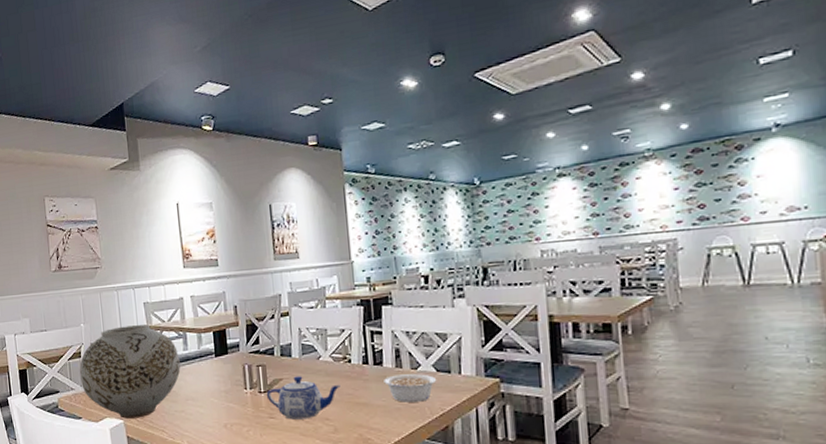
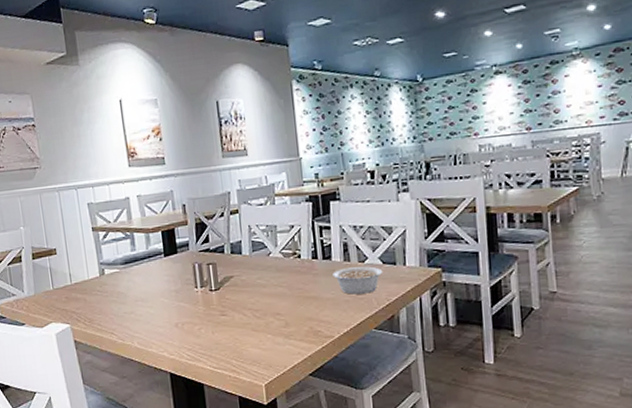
vase: present [79,324,181,419] -> none [20,226,129,323]
teapot: present [266,376,340,420] -> none [217,273,291,316]

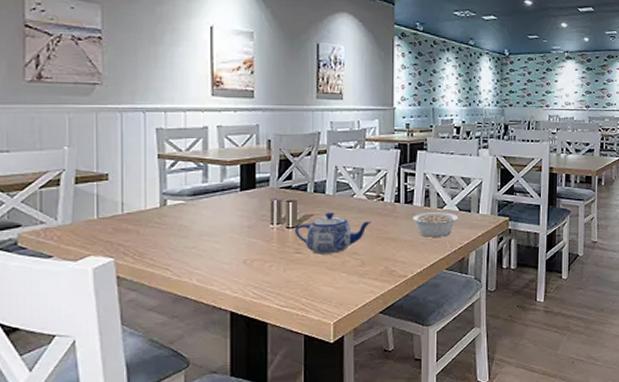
teapot: none [217,273,291,316] -> present [294,212,371,255]

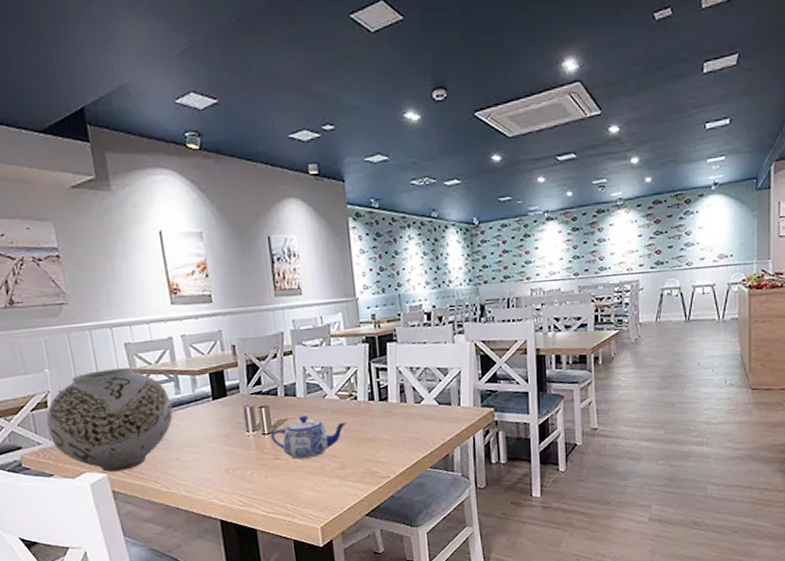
vase: none [55,153,196,257] -> present [46,368,173,472]
legume: present [412,212,459,237] -> none [389,407,439,435]

